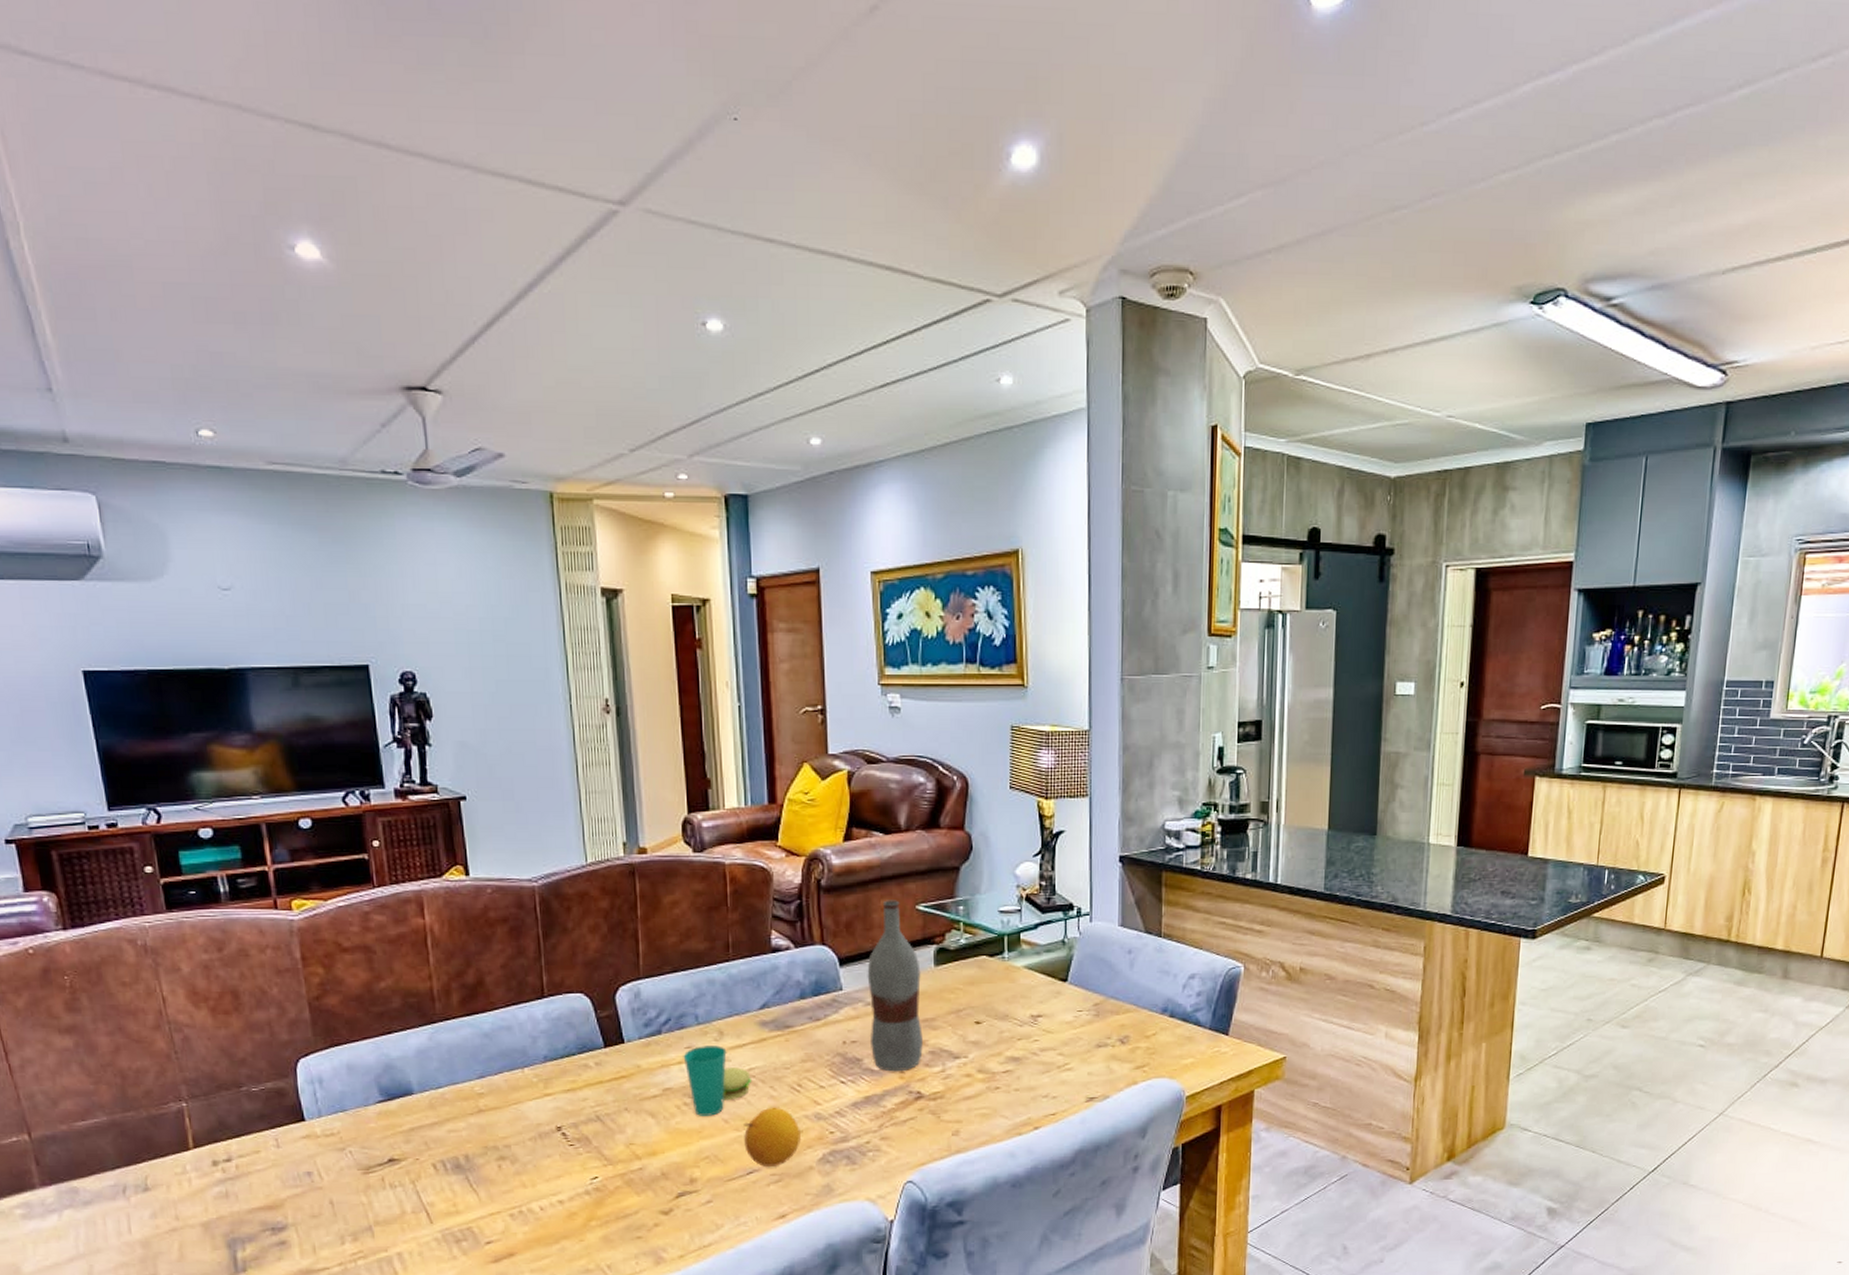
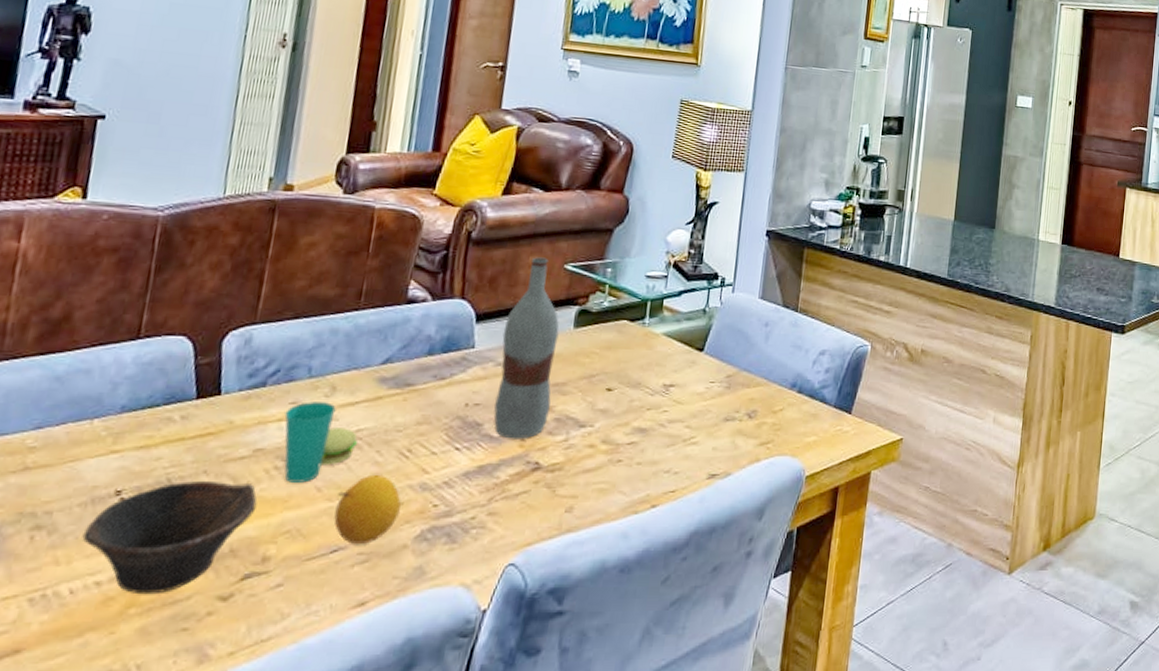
bowl: none [539,1116,676,1210] -> present [82,480,258,595]

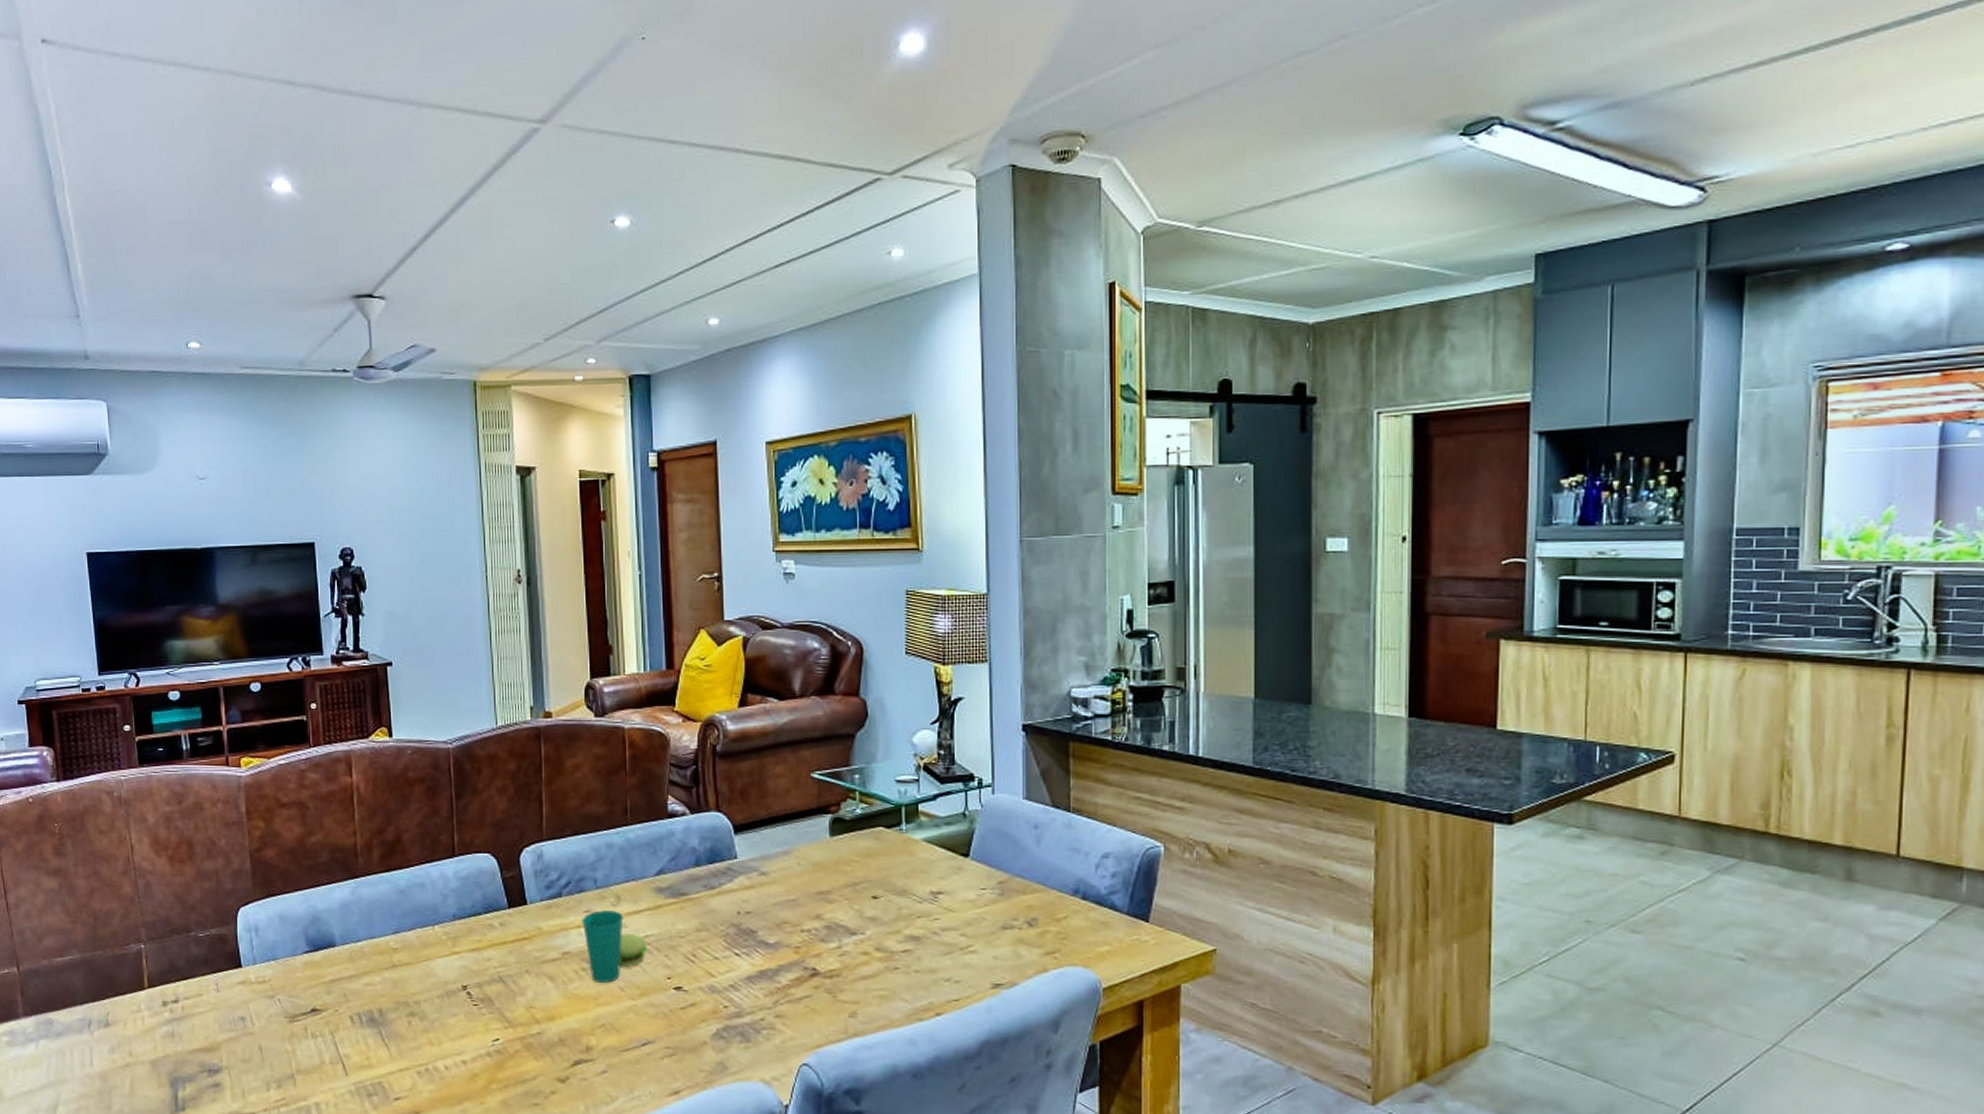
bowl: present [82,480,258,595] -> none [445,978,573,1074]
fruit: present [334,474,401,544] -> none [639,976,696,1039]
bottle: present [494,257,559,439] -> none [761,767,818,946]

